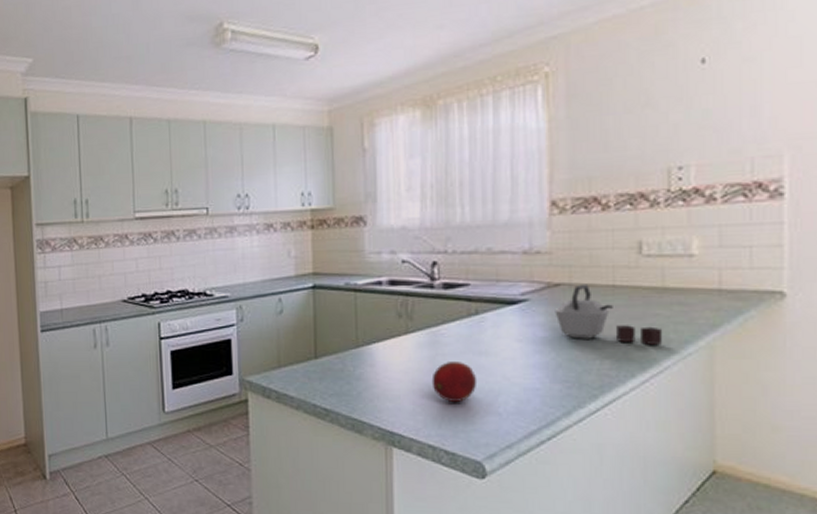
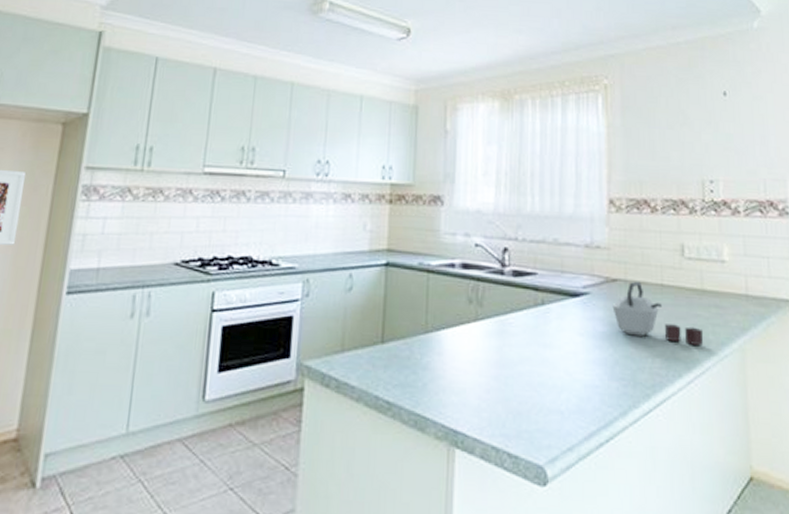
fruit: present [431,362,477,403] -> none [498,353,542,399]

